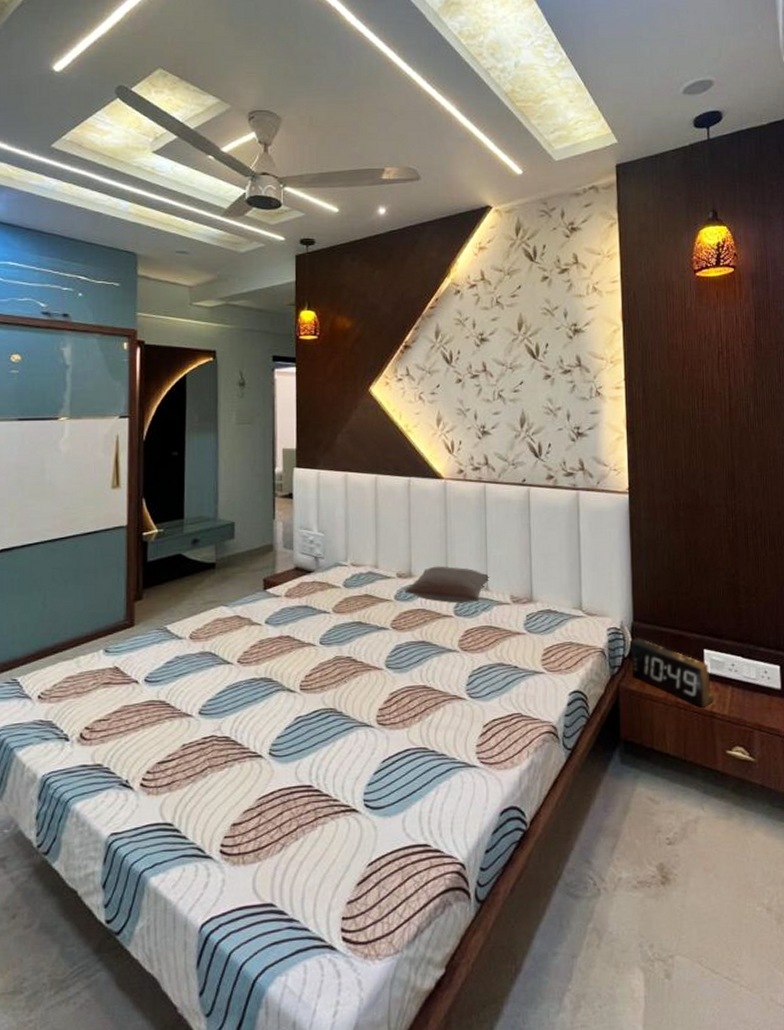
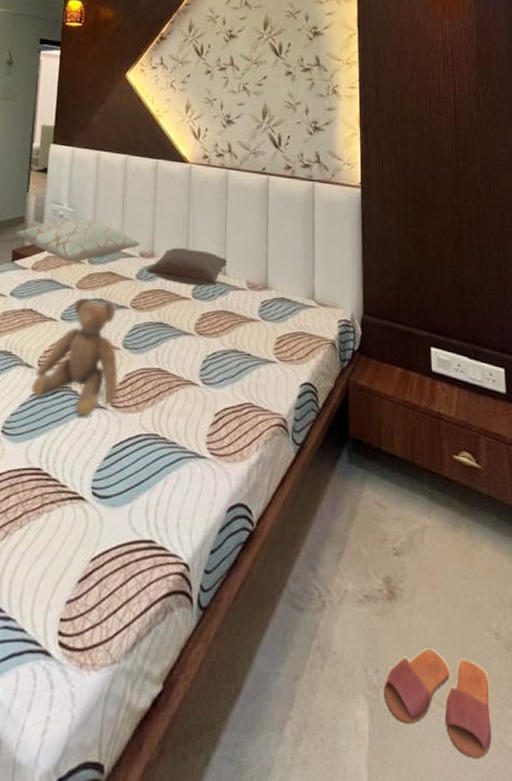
pillow: none [266,542,398,588] -> present [17,218,141,263]
teddy bear: none [296,621,384,735] -> present [32,297,119,416]
alarm clock: present [631,638,714,709] -> none [360,331,441,409]
slippers: none [659,924,762,1014] -> present [384,648,492,758]

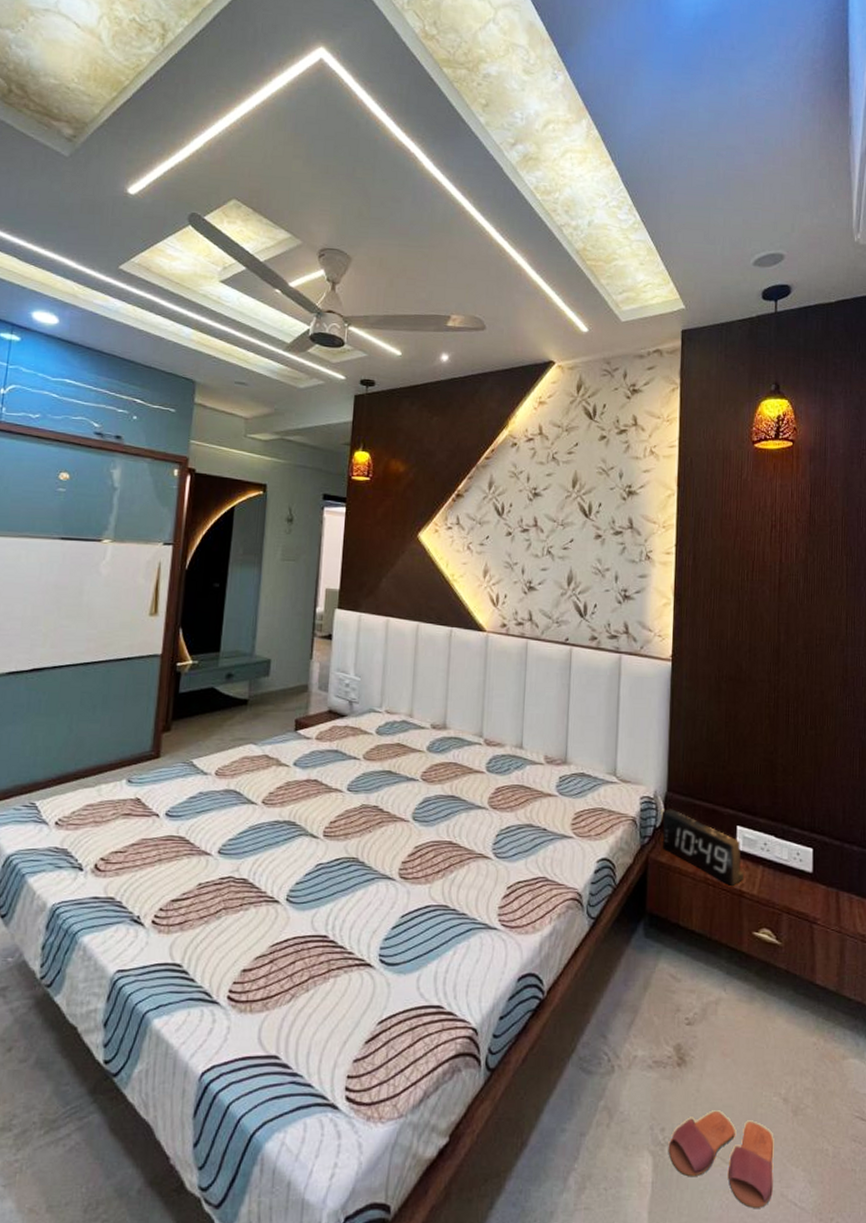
pillow: present [17,218,141,263] -> none [300,687,433,733]
teddy bear: present [32,297,119,416] -> none [317,768,408,887]
pillow: present [146,247,227,286] -> none [438,719,524,760]
alarm clock: none [360,331,441,409] -> present [662,809,744,887]

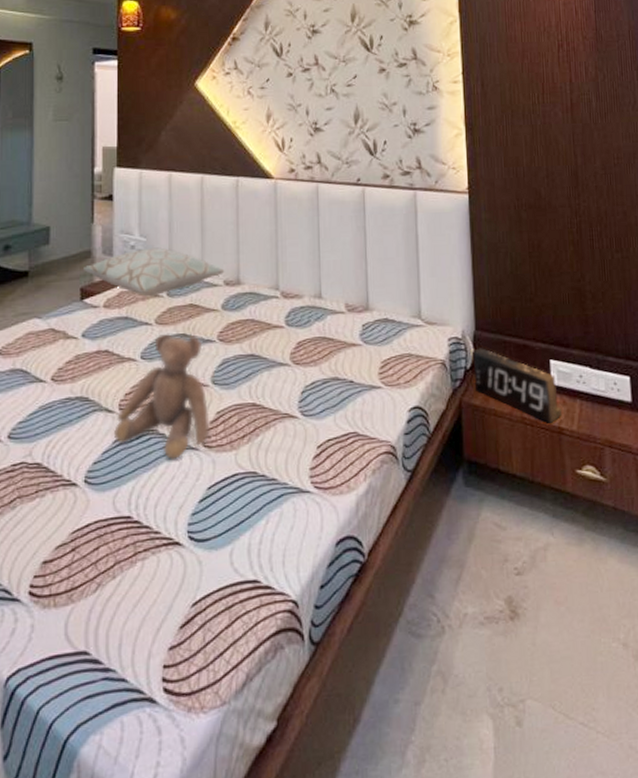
pillow: none [300,687,433,733] -> present [84,247,225,297]
teddy bear: none [317,768,408,887] -> present [114,333,210,459]
slippers: present [669,1110,773,1208] -> none [509,663,621,764]

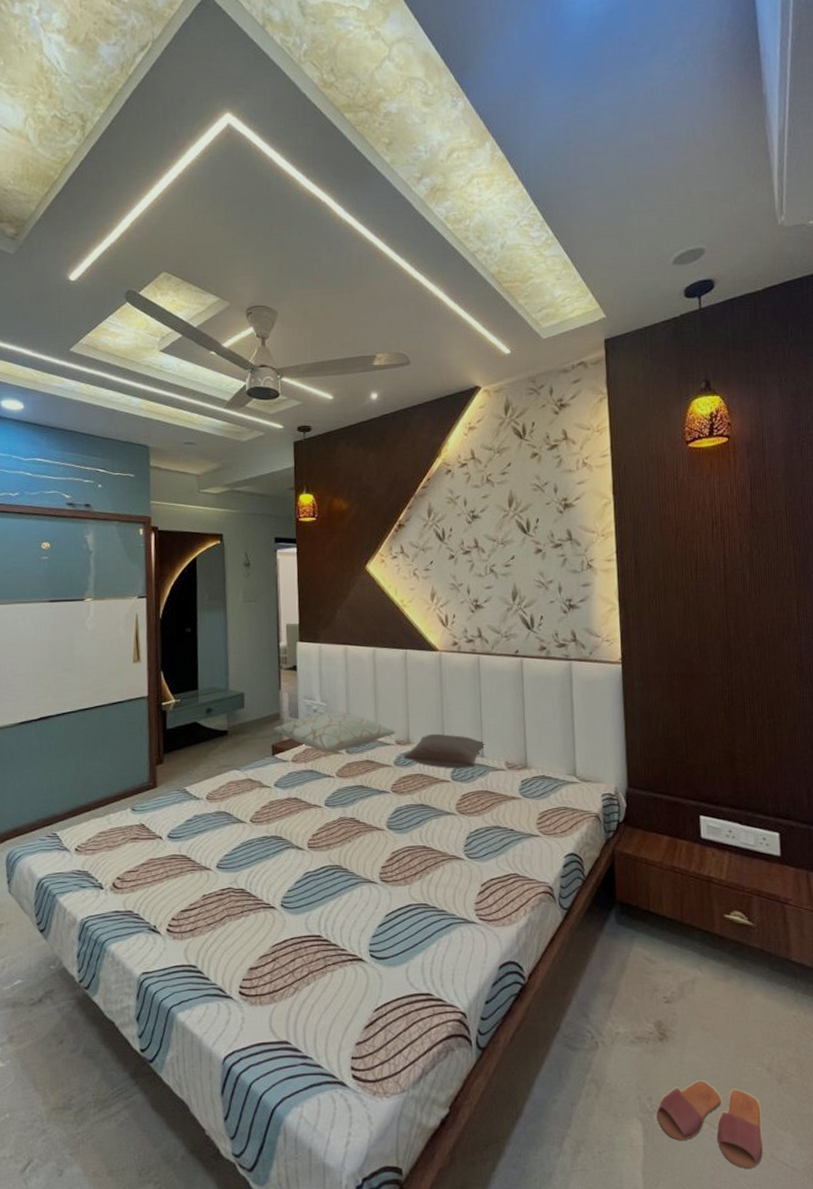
teddy bear: present [114,333,210,459] -> none [304,784,386,890]
pillow: none [232,272,322,313] -> present [403,733,484,769]
alarm clock: present [473,348,562,425] -> none [625,803,711,873]
slippers: none [509,663,621,764] -> present [657,1080,763,1168]

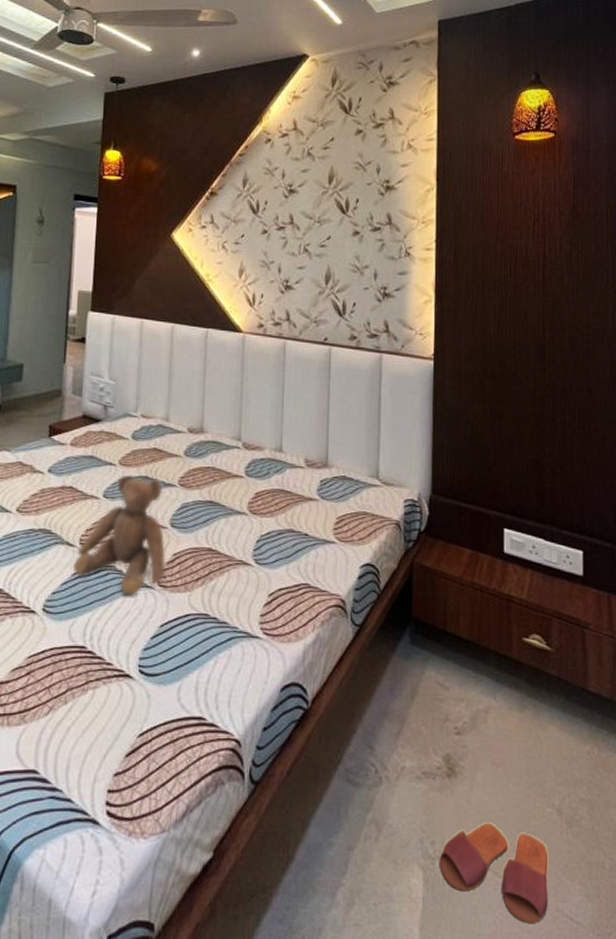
pillow: present [274,711,396,753] -> none [53,391,190,438]
teddy bear: none [304,784,386,890] -> present [73,474,166,595]
pillow: present [403,733,484,769] -> none [195,423,284,464]

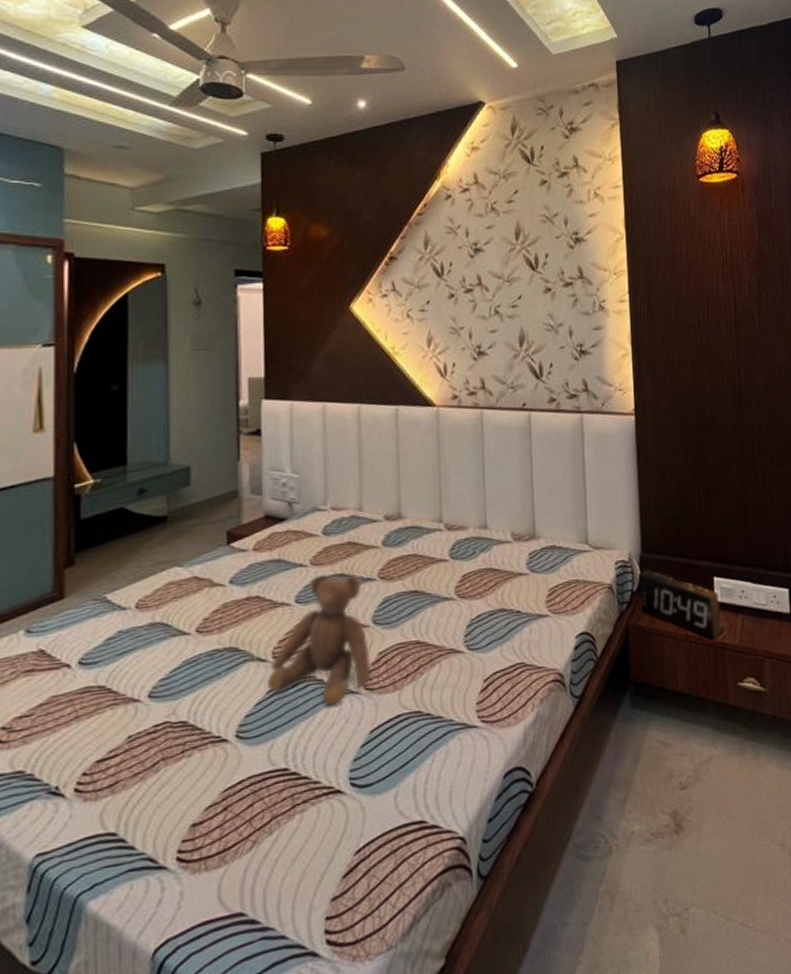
alarm clock: none [427,512,512,592] -> present [639,569,724,641]
slippers: present [440,822,548,923] -> none [674,870,777,960]

